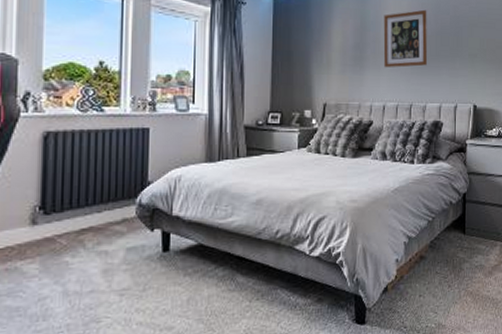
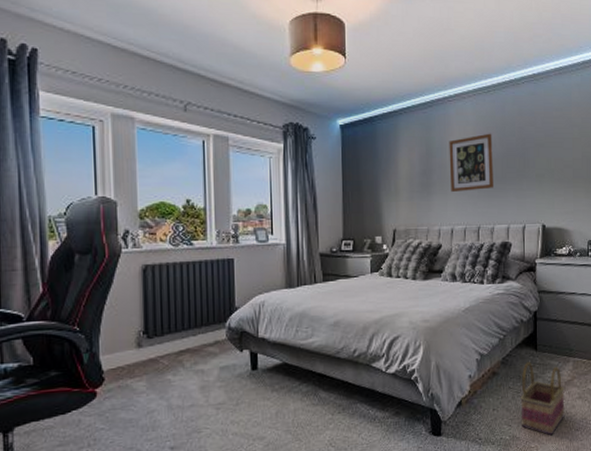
basket: none [447,246,491,324] -> present [520,362,565,436]

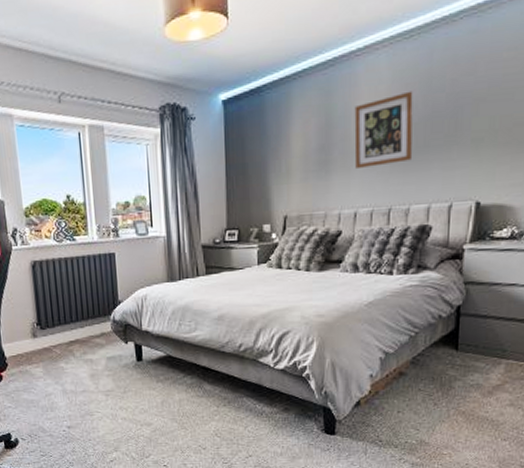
basket: present [520,362,565,436] -> none [431,363,491,444]

